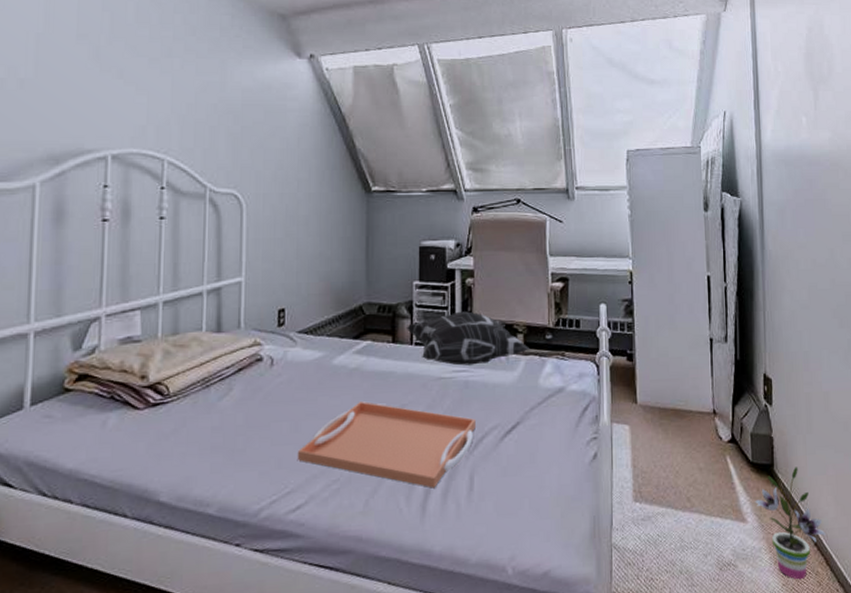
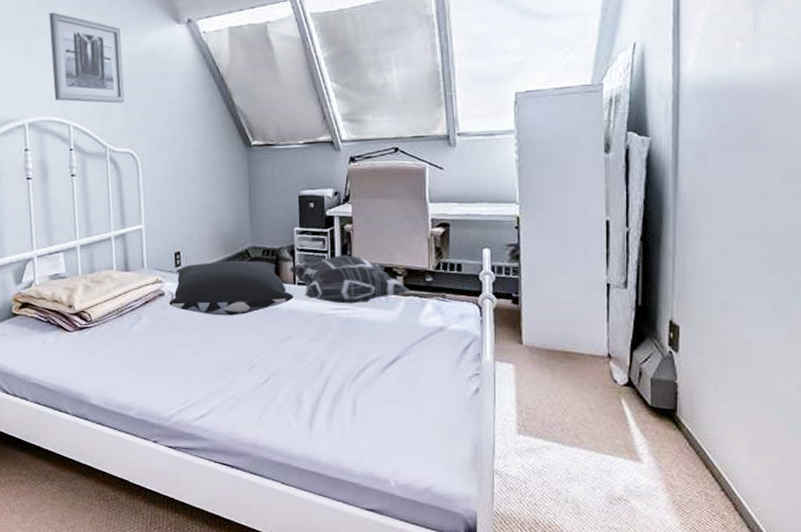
wall art: none [148,33,233,138] -> present [49,12,124,103]
pillow: none [267,318,410,384] -> present [169,260,293,316]
serving tray: present [298,402,476,488] -> none [199,333,357,409]
potted plant: present [754,467,827,580] -> none [652,414,737,521]

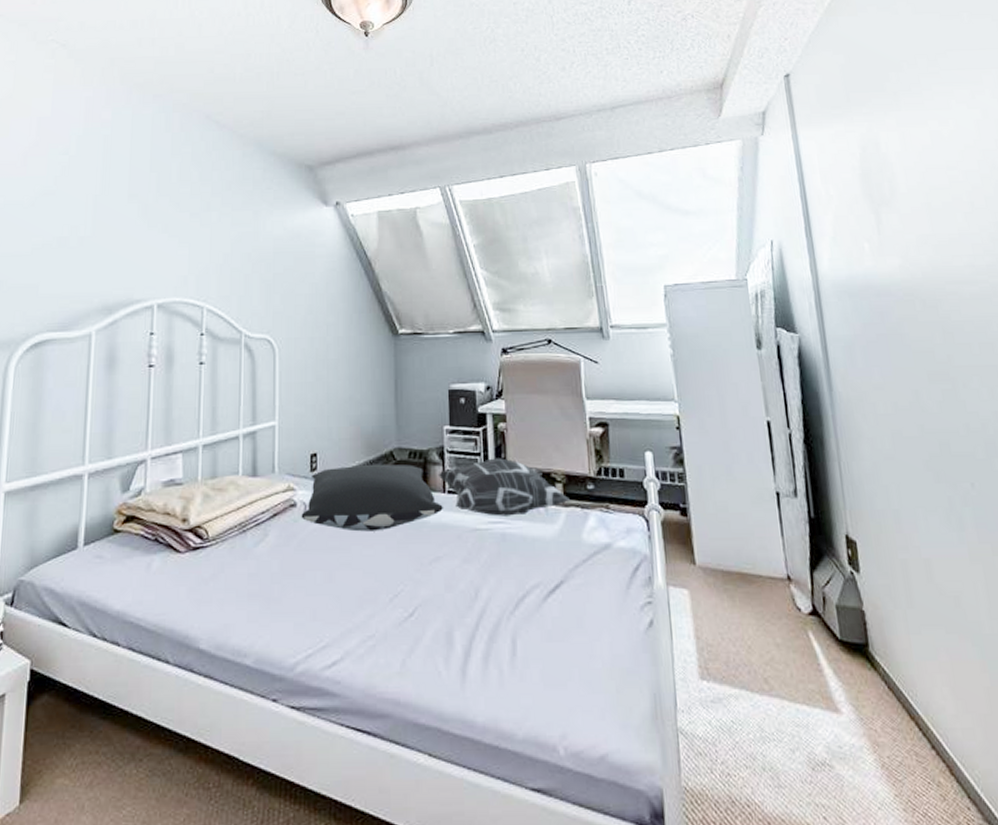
wall art: present [49,12,124,103] -> none [189,189,265,285]

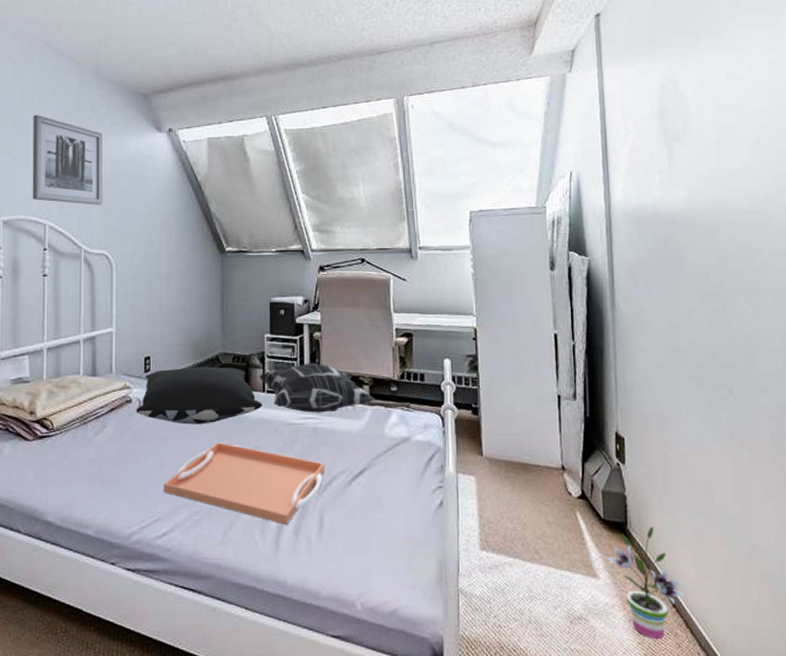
wall art: none [189,189,265,285] -> present [32,114,103,205]
serving tray: none [333,552,516,651] -> present [164,442,325,525]
potted plant: none [848,648,947,791] -> present [606,527,686,640]

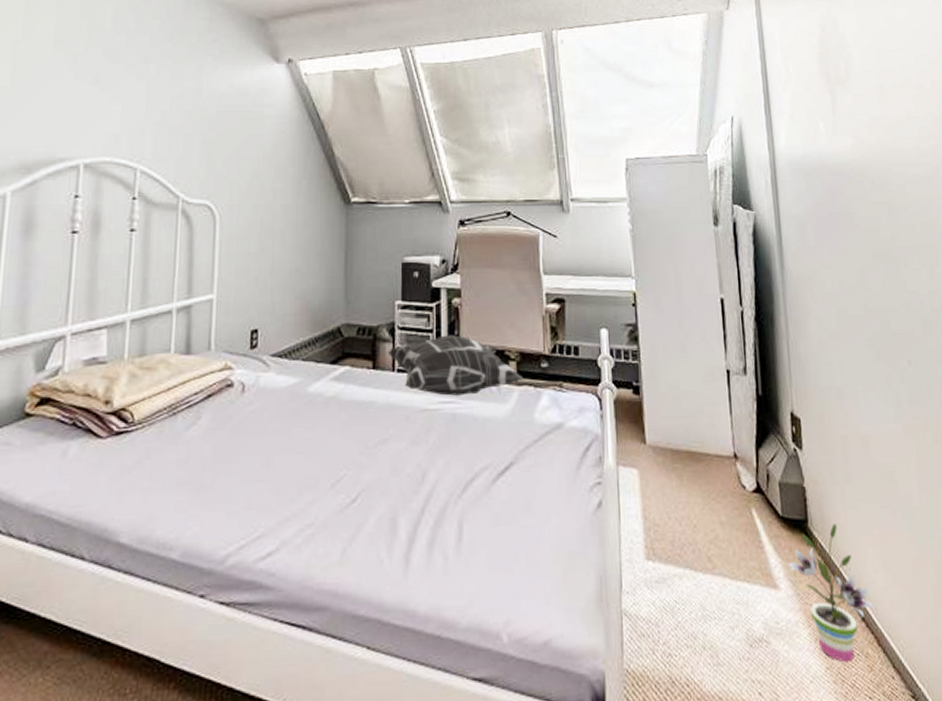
wall art: present [32,114,103,205] -> none [121,38,210,146]
pillow: present [136,366,262,425] -> none [238,341,391,413]
serving tray: present [164,442,325,525] -> none [269,435,464,537]

